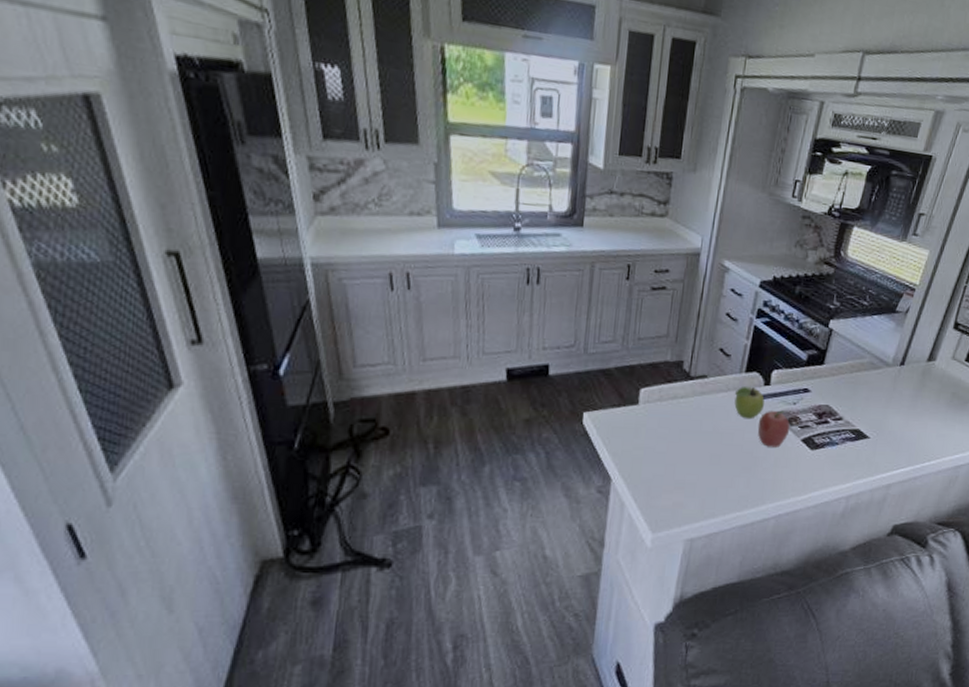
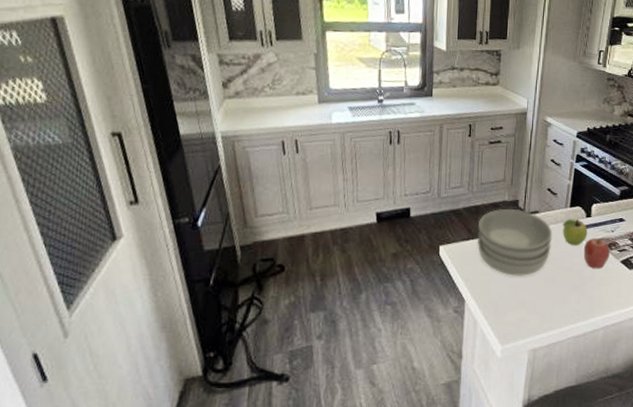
bowl: none [630,371,723,453] -> present [478,209,553,276]

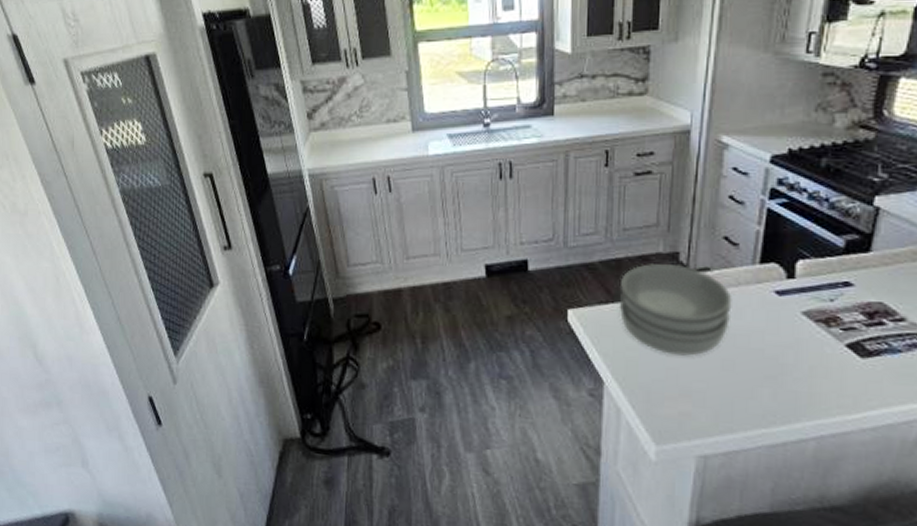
fruit: present [562,218,587,246] -> none [747,279,789,319]
fruit: present [583,237,611,269] -> none [782,308,828,354]

